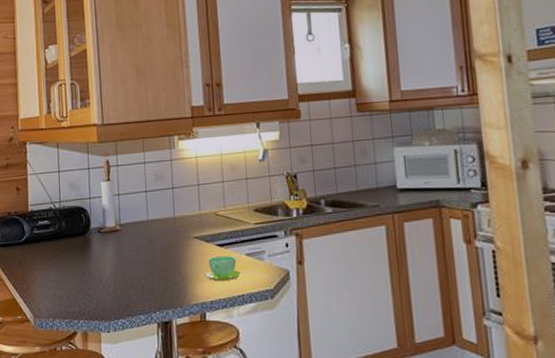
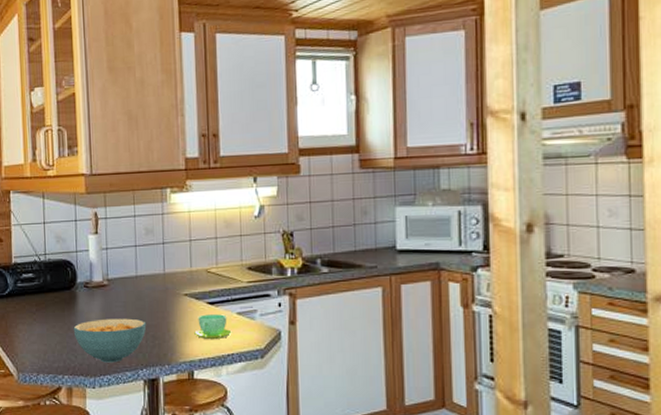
cereal bowl: none [88,262,159,307] -> present [73,318,147,363]

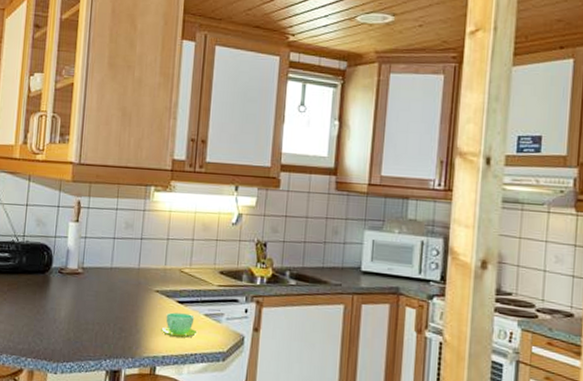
cereal bowl: present [73,318,147,363] -> none [42,306,116,351]

